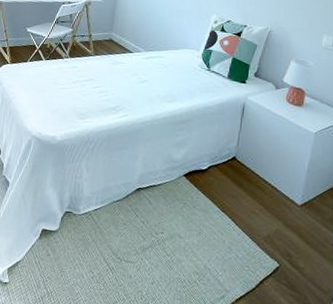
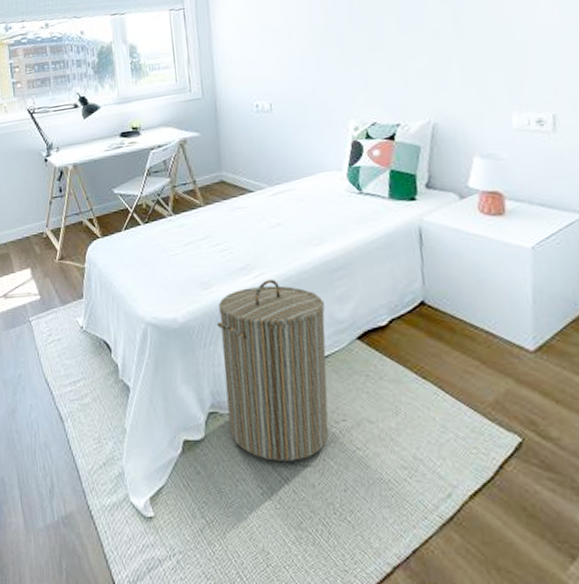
laundry hamper: none [77,121,166,257] -> present [216,280,329,461]

